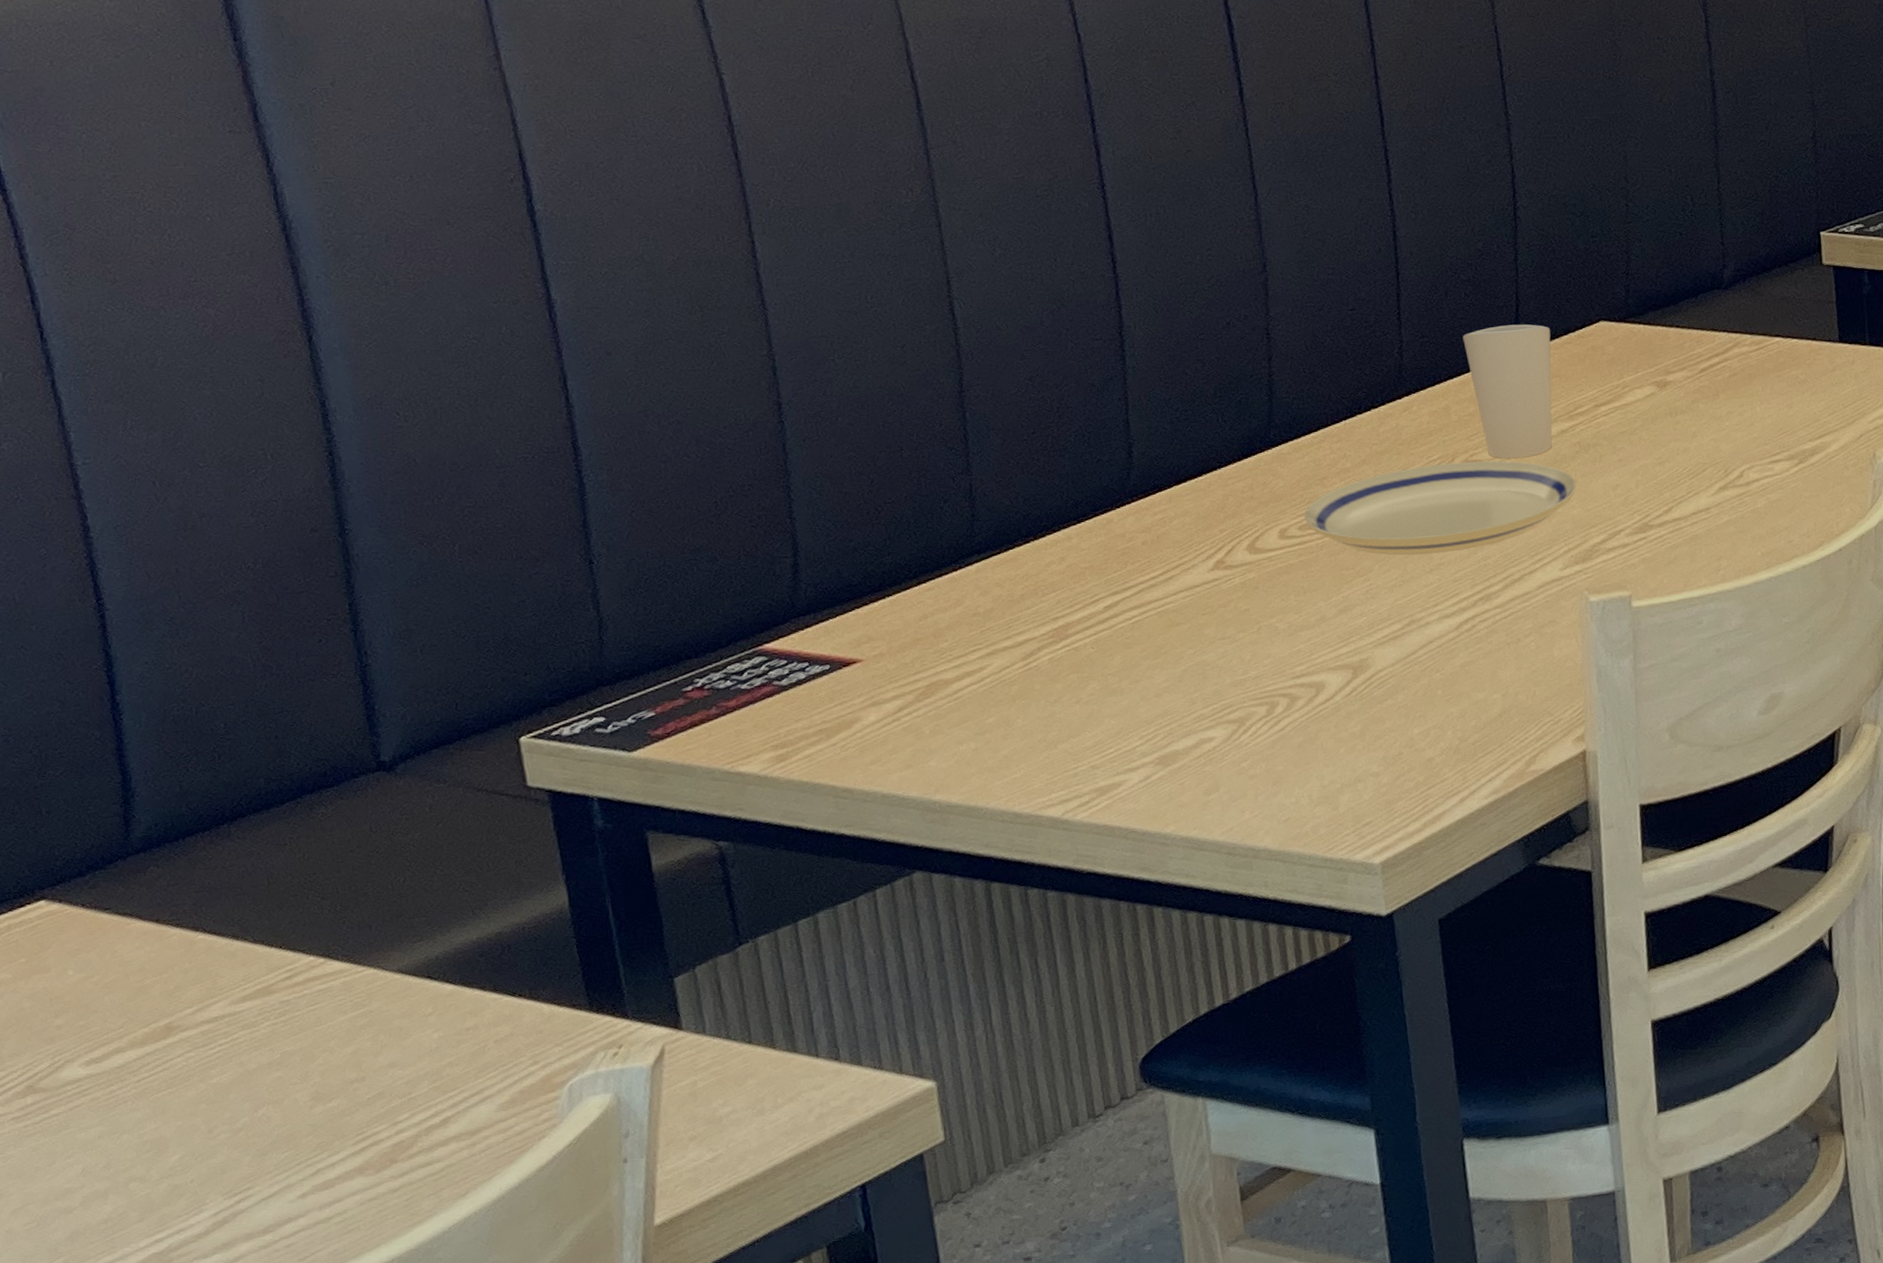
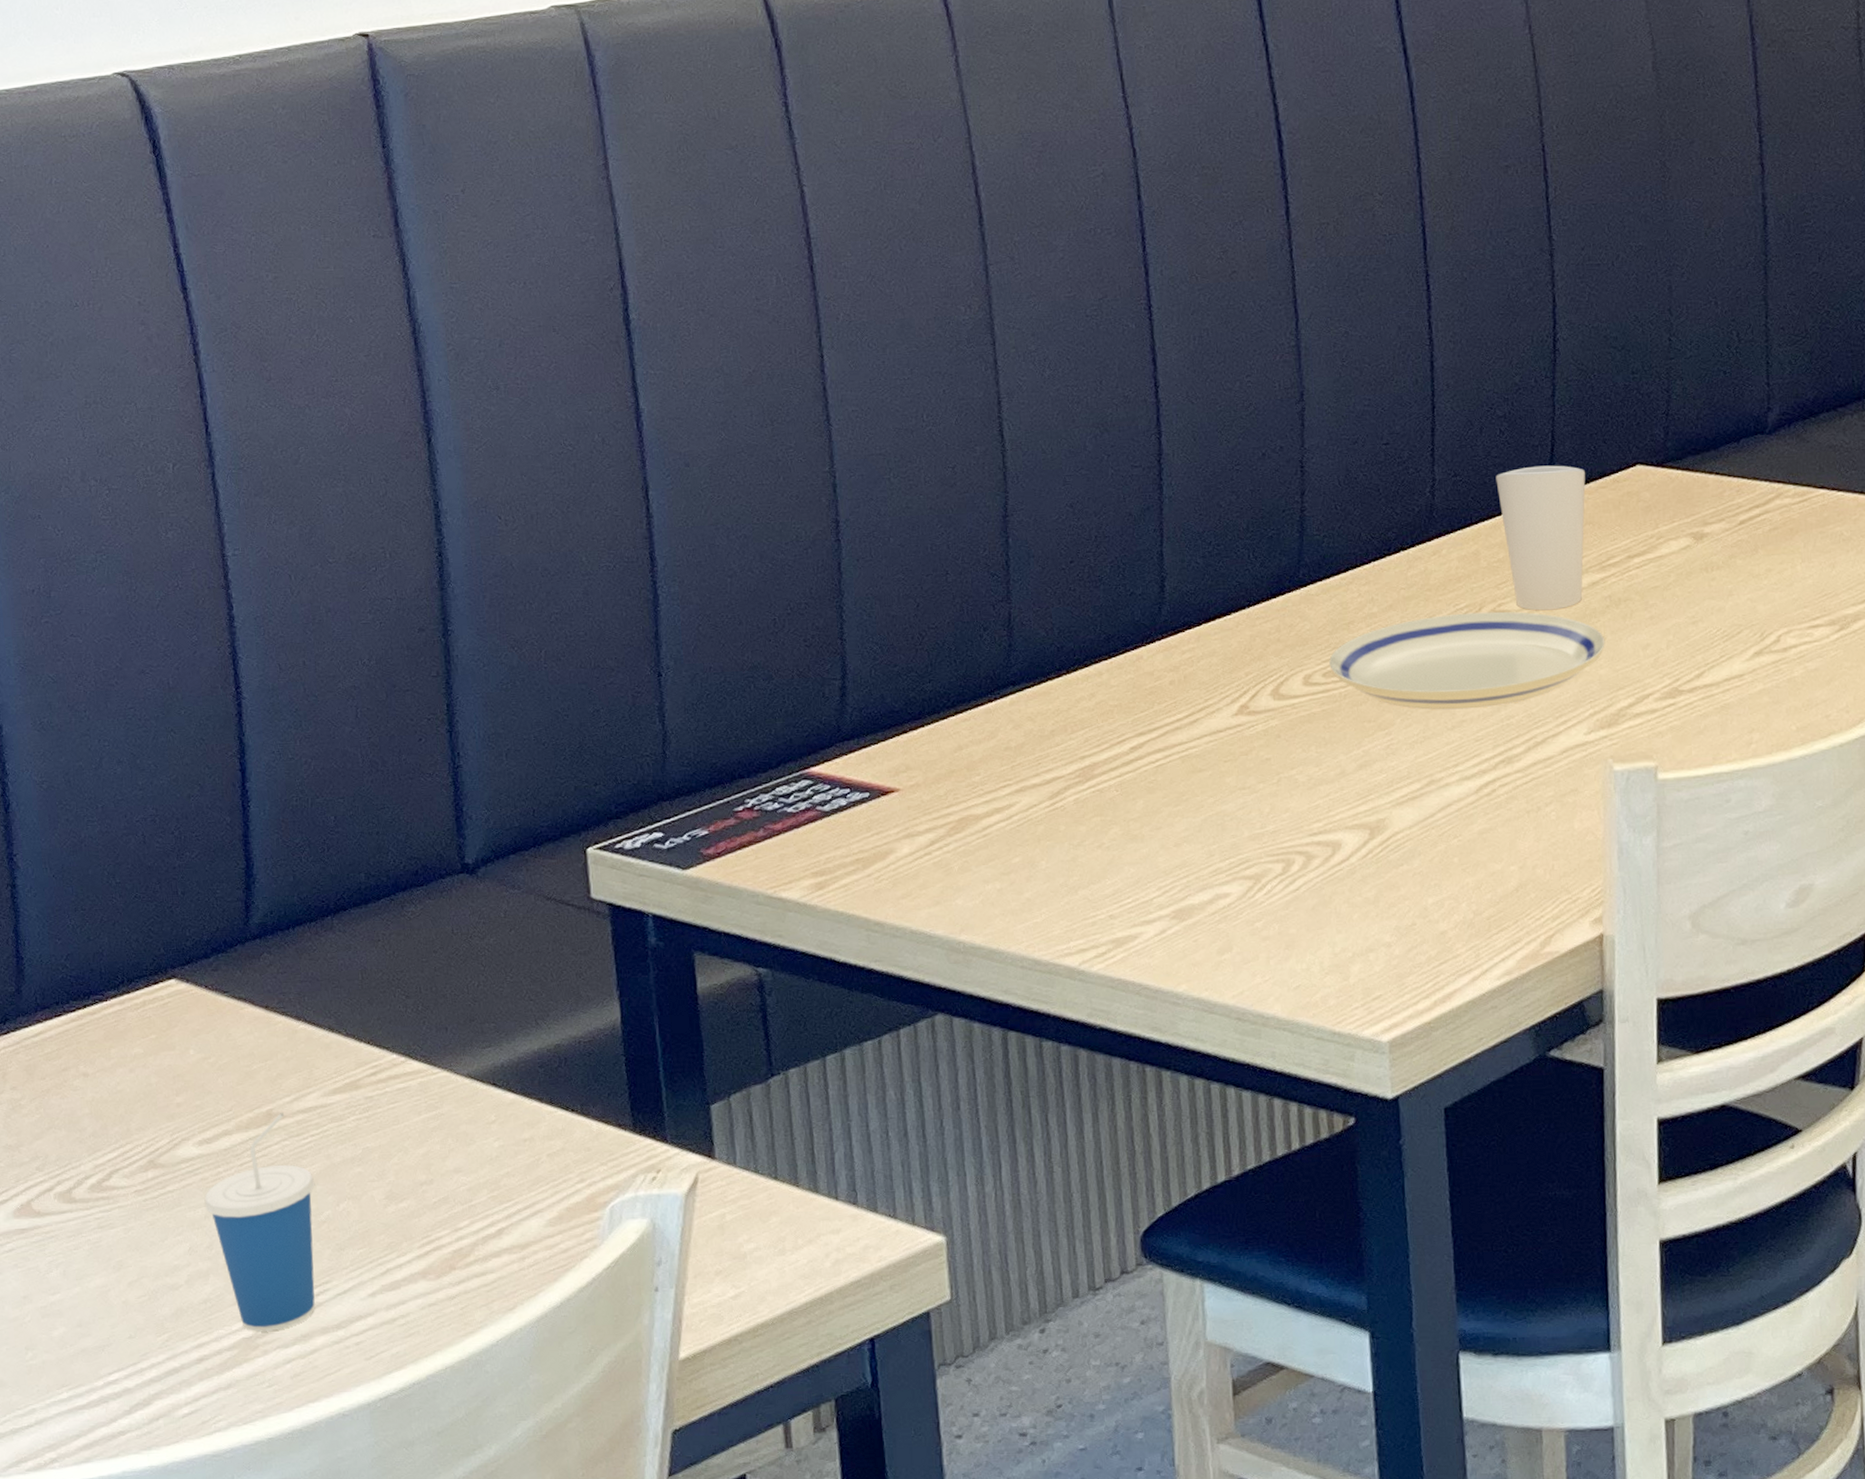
cup: none [96,1025,237,1246] -> present [204,1113,315,1331]

